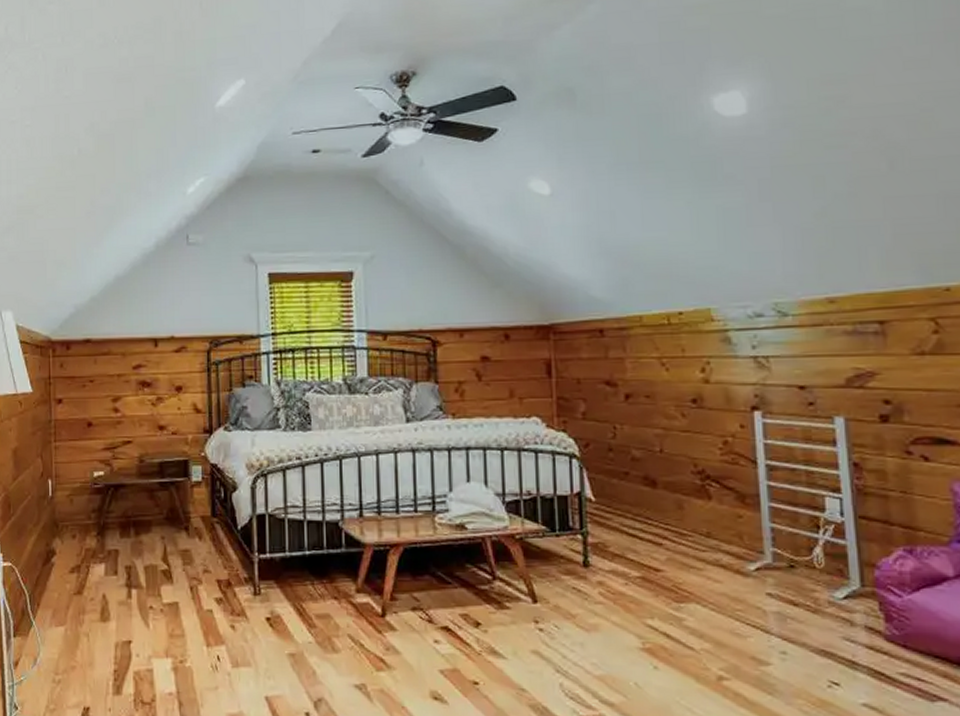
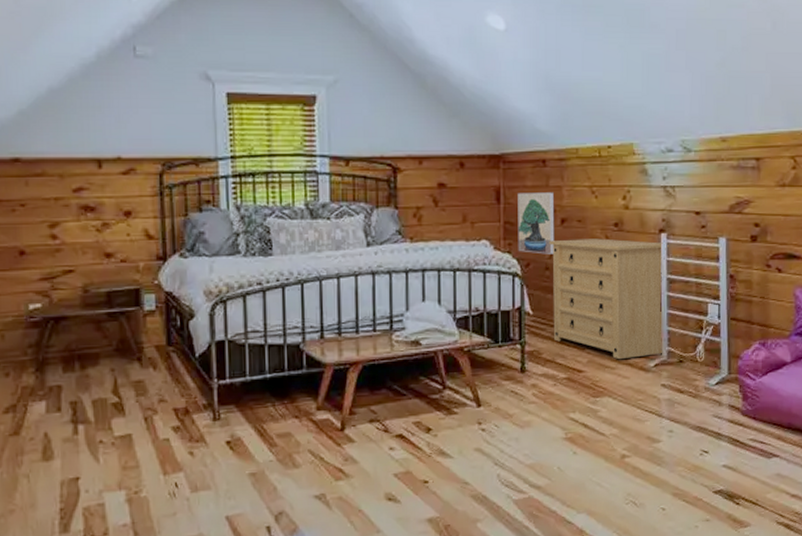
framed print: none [572,365,619,434] -> present [518,192,555,254]
dresser: none [610,417,765,560] -> present [548,238,669,360]

